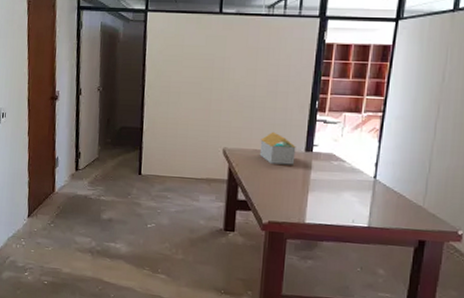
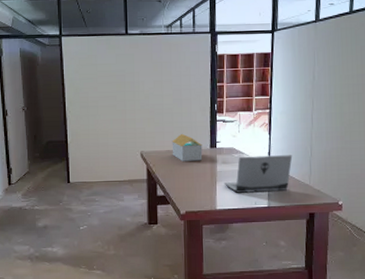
laptop computer: none [317,164,406,211] -> present [224,155,293,193]

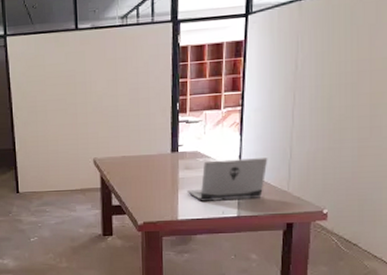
architectural model: present [172,133,203,161] -> none [128,137,163,168]

